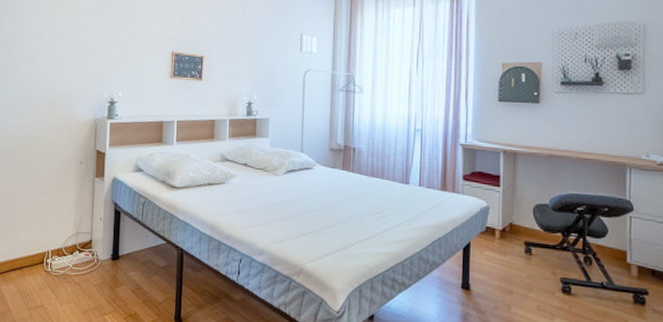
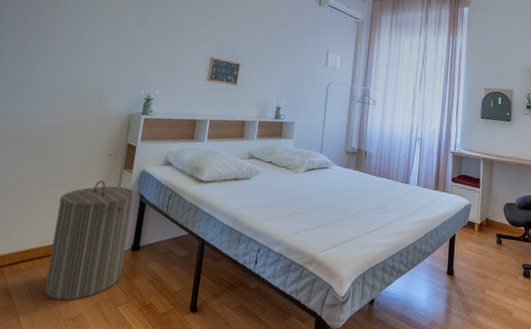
laundry hamper: none [35,189,108,308] -> present [44,180,135,301]

